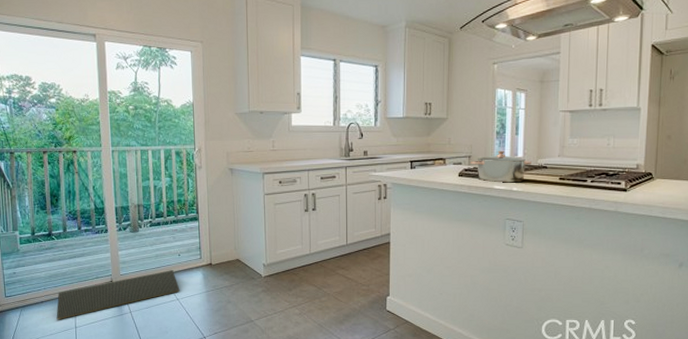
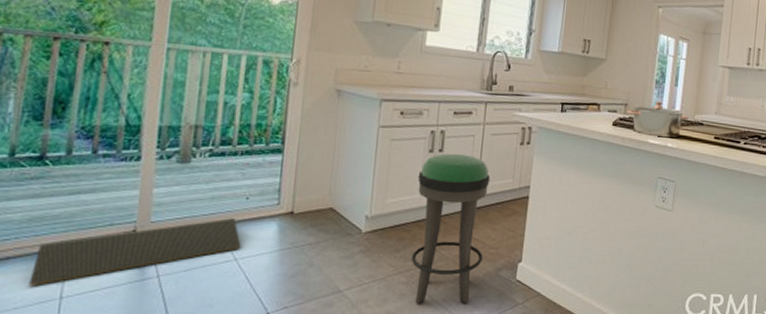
bar stool: none [298,211,357,331] -> present [411,153,491,305]

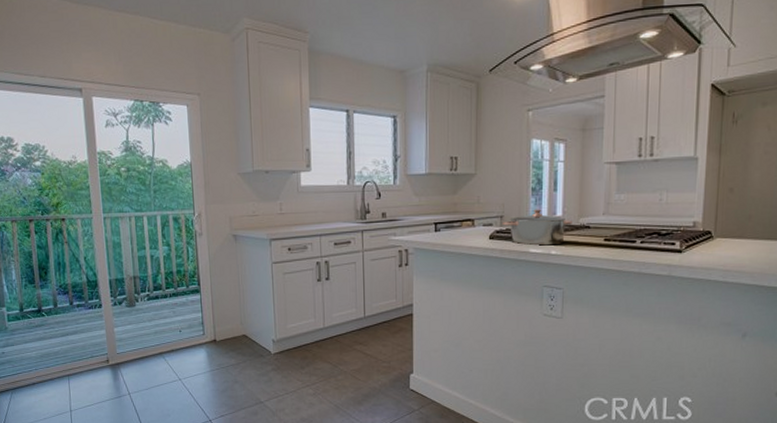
floor mat: present [28,218,241,287] -> none [49,348,182,403]
bar stool: present [411,153,491,305] -> none [311,280,377,413]

